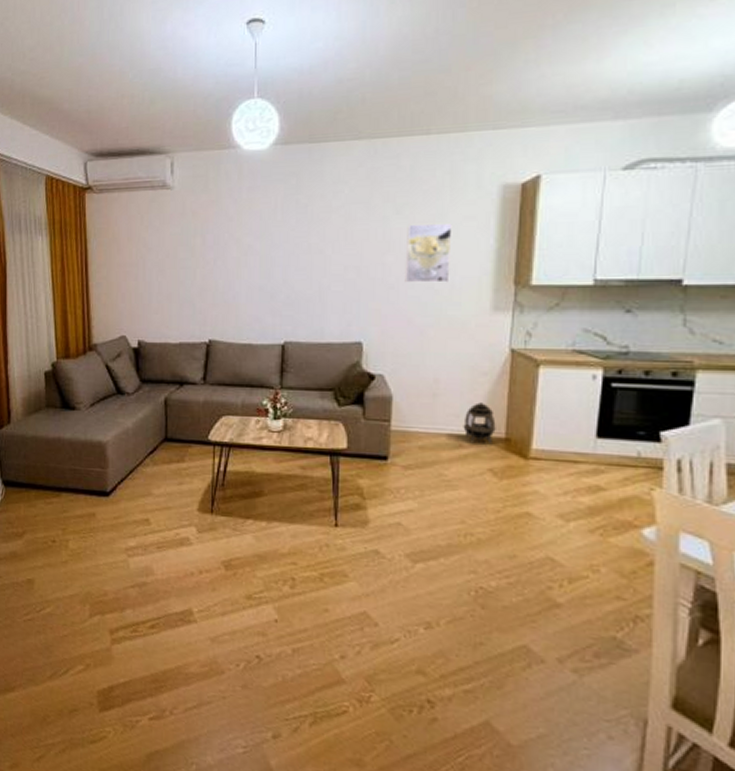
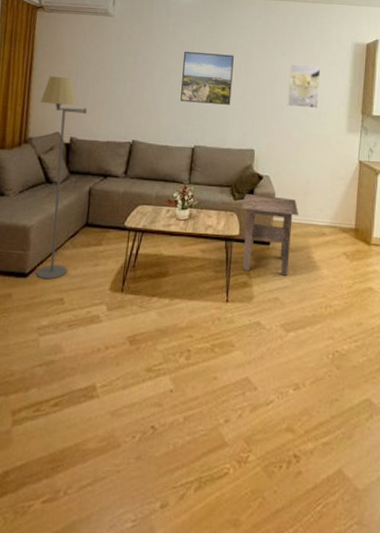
floor lamp: none [101,270,154,499] -> present [36,76,88,280]
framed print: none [262,221,329,288] -> present [180,52,234,105]
side table: none [348,398,426,497] -> present [241,194,299,276]
lantern: present [463,402,496,445] -> none [325,200,349,234]

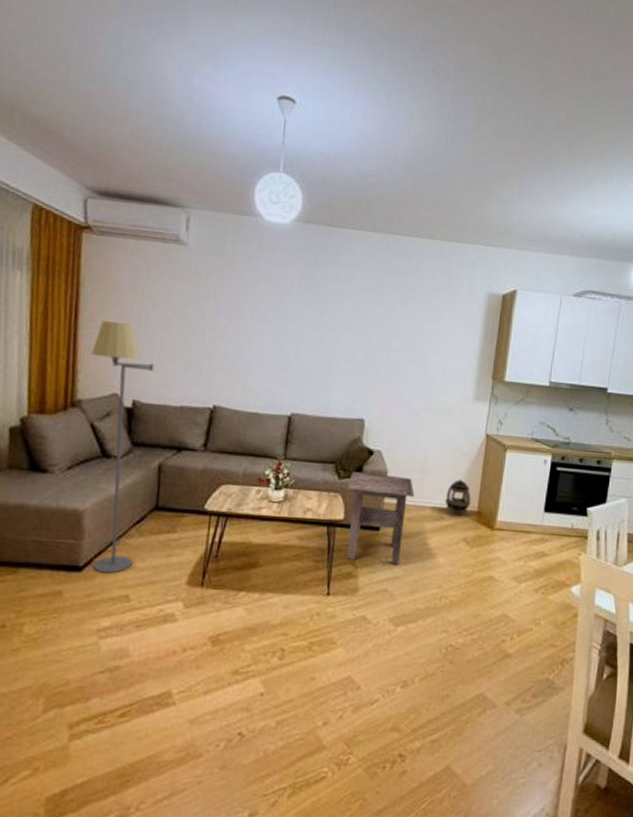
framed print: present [180,52,234,105] -> none [274,295,342,365]
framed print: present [287,63,321,109] -> none [405,316,448,372]
lantern: none [325,200,349,234] -> present [445,479,471,517]

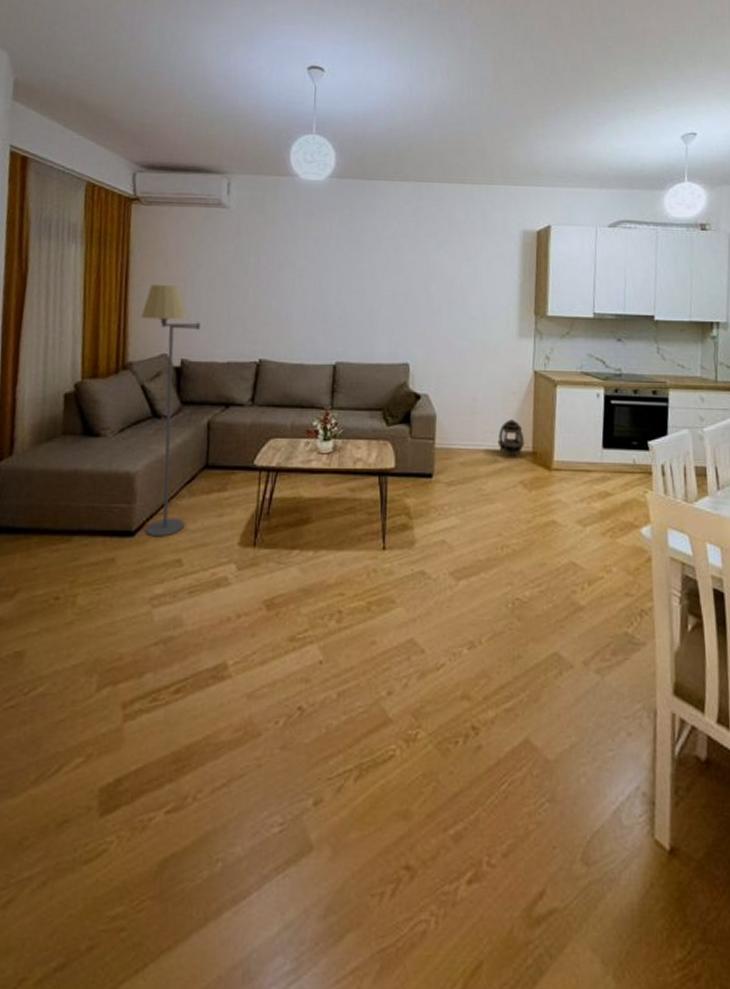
side table: present [346,472,415,565] -> none [396,418,466,513]

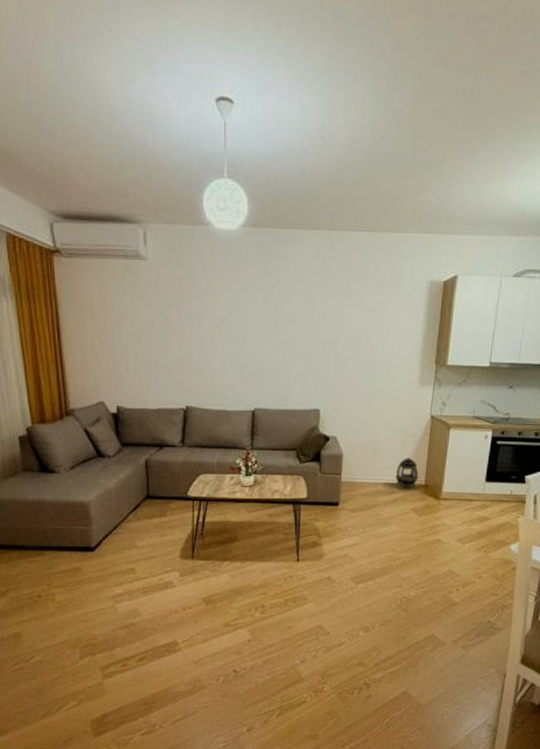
floor lamp: present [141,285,201,537] -> none [76,337,135,552]

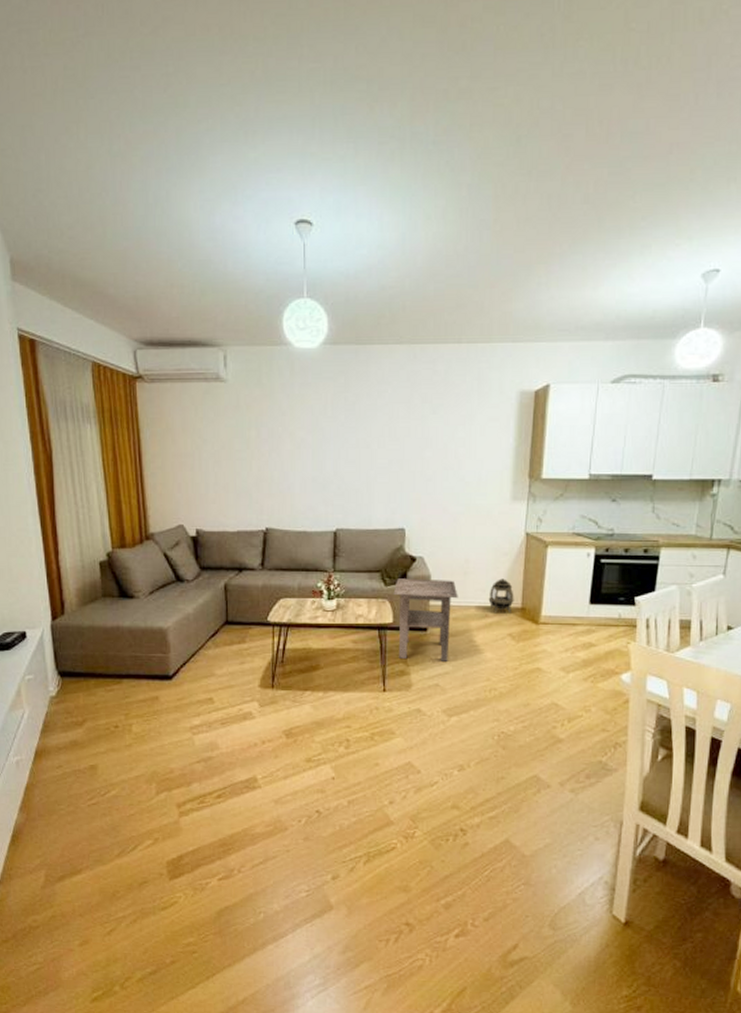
side table: none [307,456,368,534] -> present [393,578,458,661]

